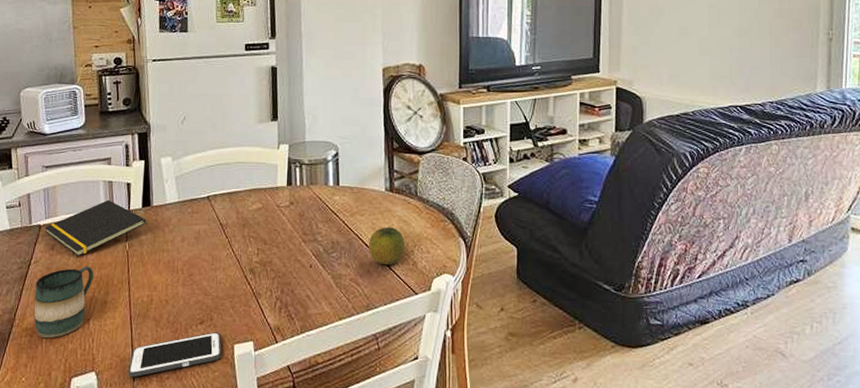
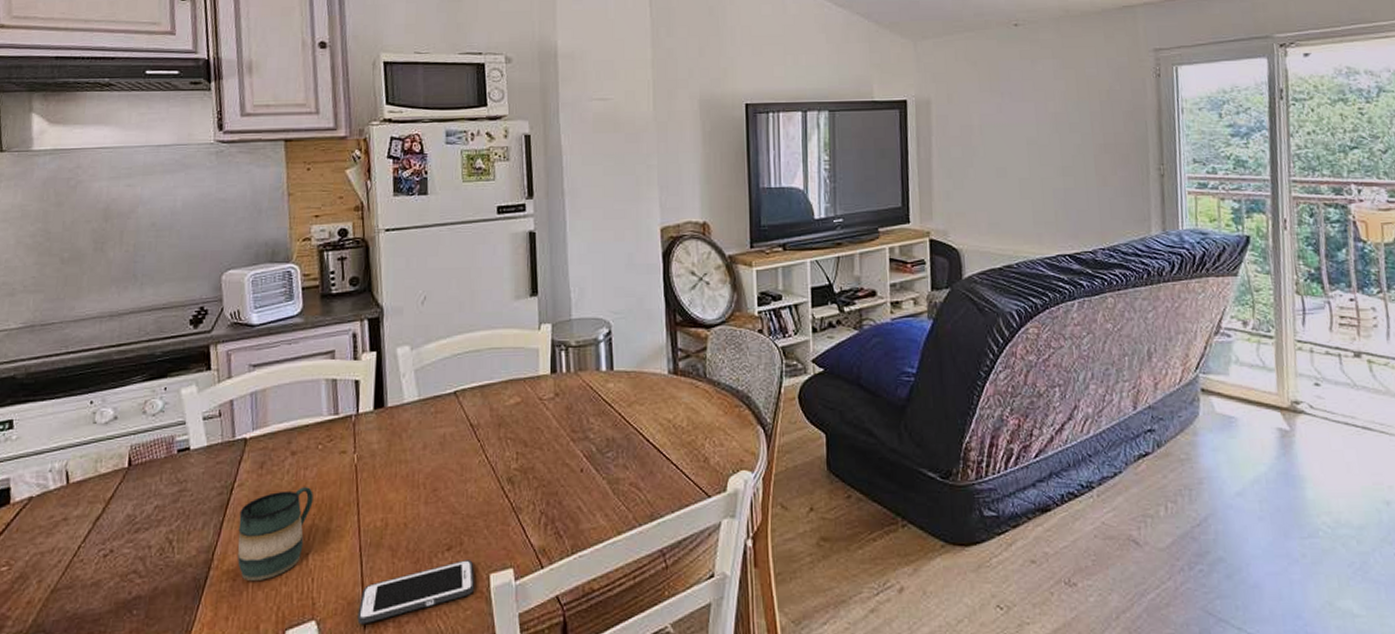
notepad: present [45,199,146,257] -> none [251,402,379,475]
fruit: present [369,227,406,266] -> none [651,417,695,464]

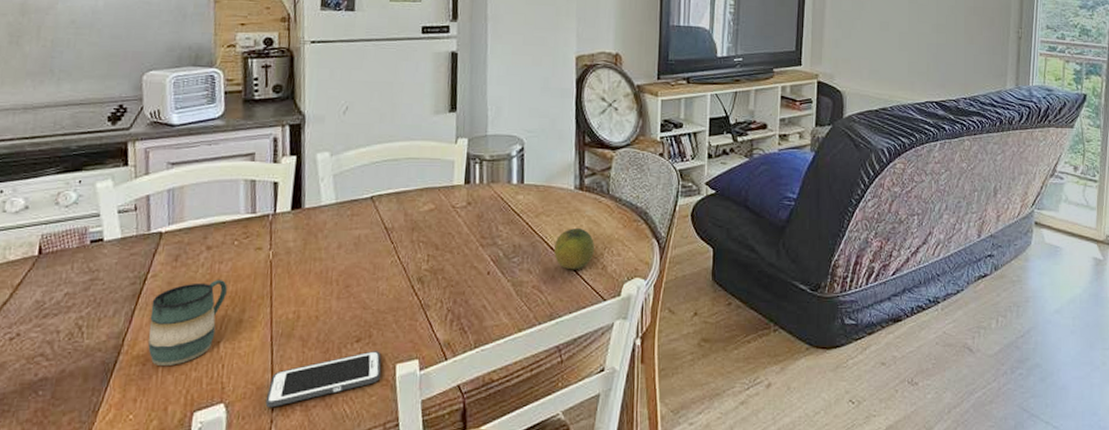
fruit: none [651,417,695,464] -> present [554,228,595,270]

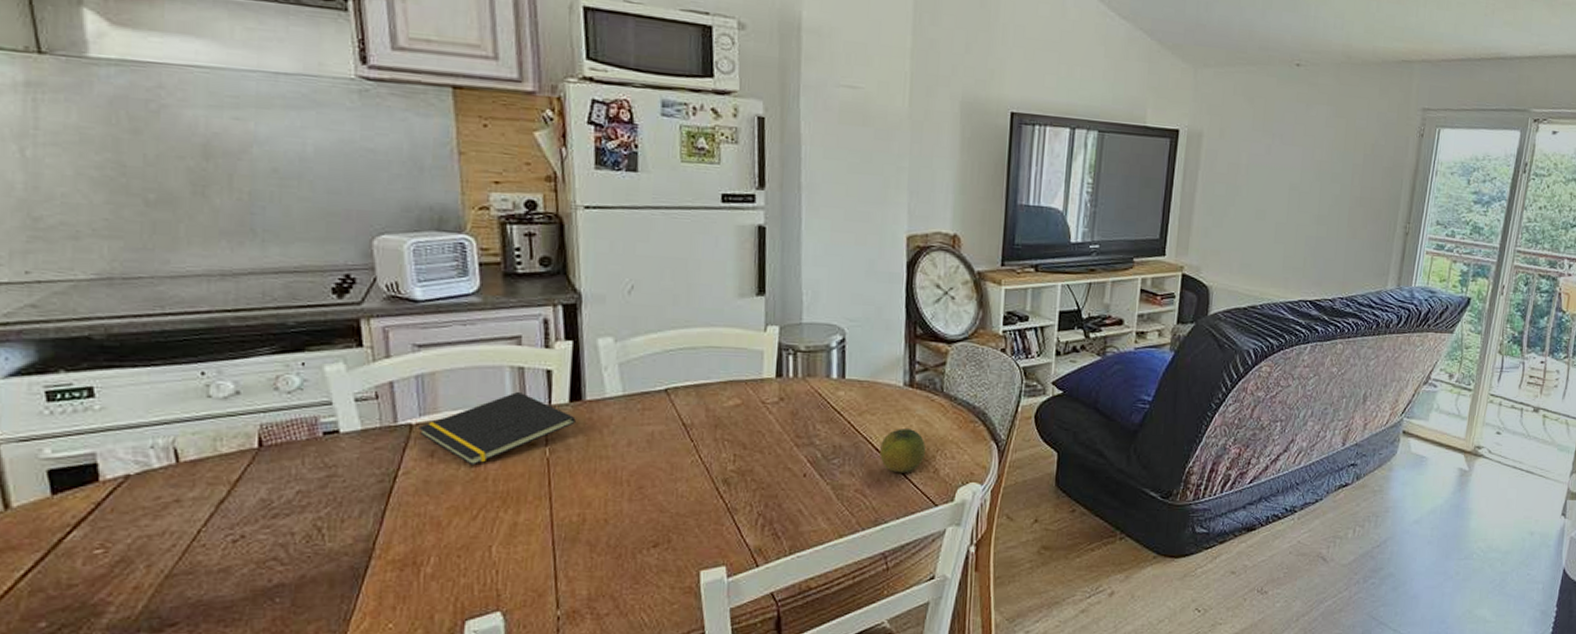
mug: present [147,280,227,365] -> none [404,478,497,571]
notepad: none [167,201,296,269] -> present [418,391,576,466]
cell phone: present [265,351,382,408] -> none [550,557,684,616]

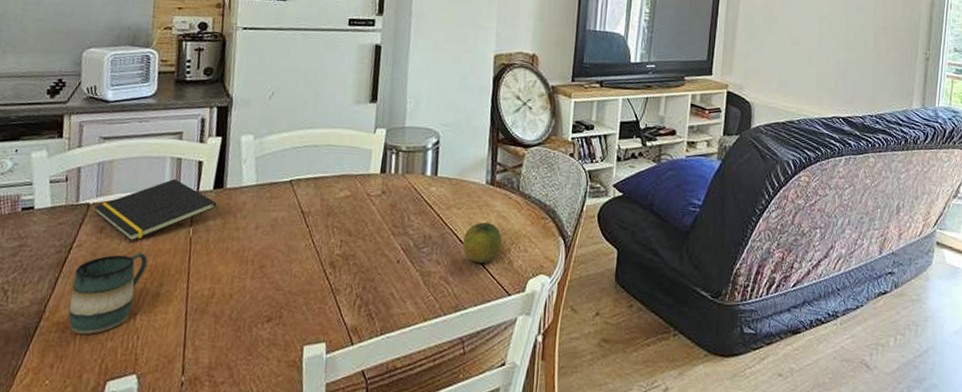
mug: none [404,478,497,571] -> present [68,253,148,334]

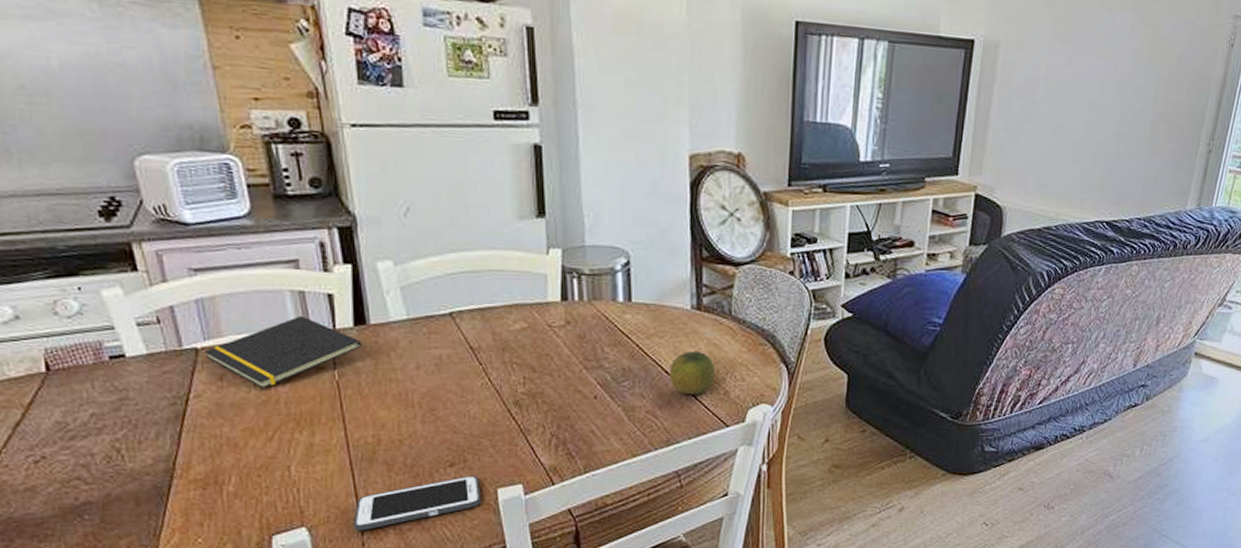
mug: present [68,253,148,334] -> none [200,401,290,490]
cell phone: none [175,331,290,382] -> present [353,475,482,531]

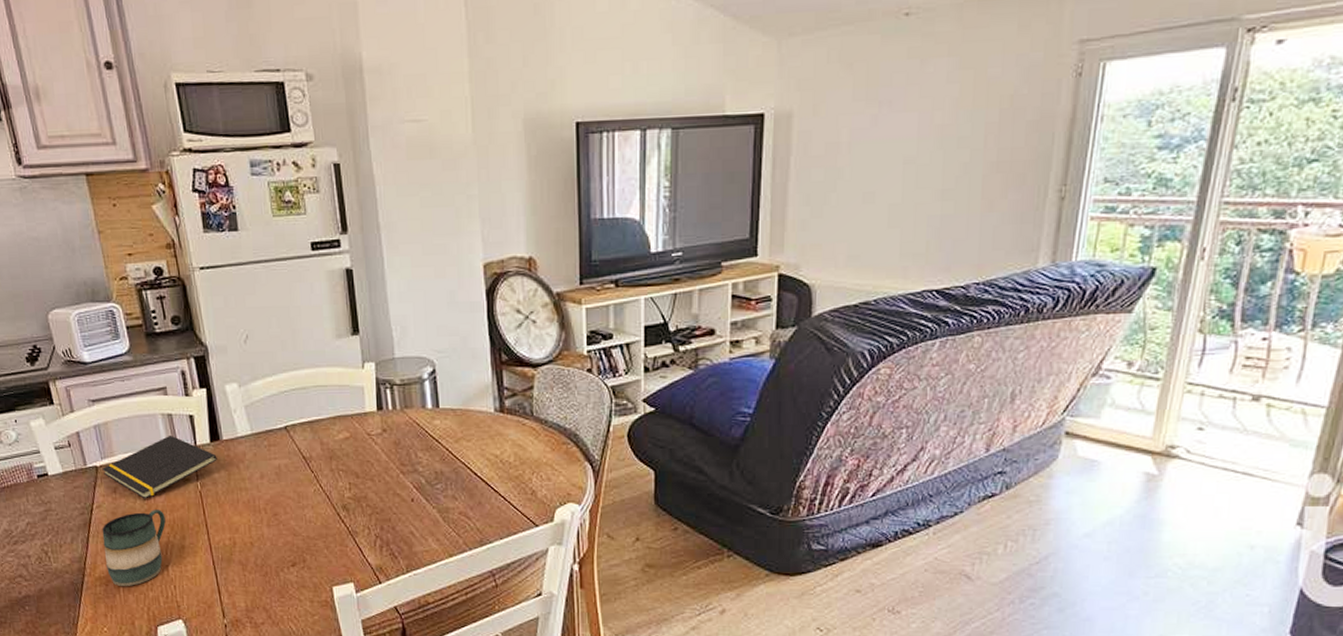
mug: none [200,401,290,490] -> present [102,510,166,586]
cell phone: present [353,475,482,531] -> none [218,574,320,624]
fruit: present [670,351,716,395] -> none [478,453,522,496]

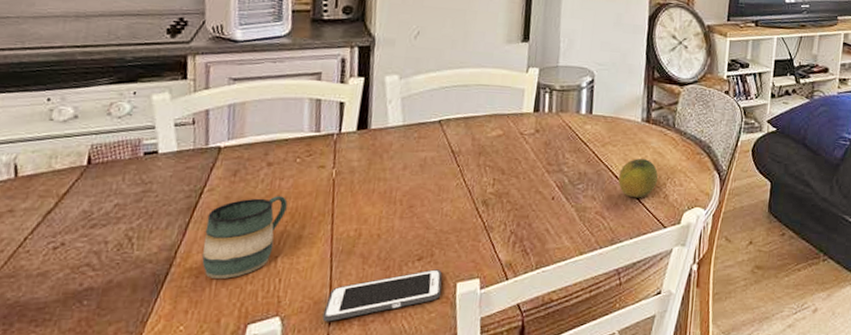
notepad: present [102,435,217,499] -> none [226,120,361,185]
cell phone: none [218,574,320,624] -> present [322,269,443,322]
fruit: none [478,453,522,496] -> present [618,159,659,198]

